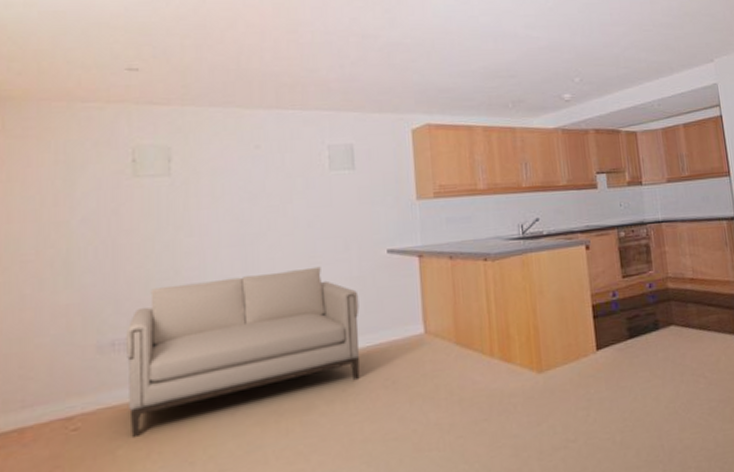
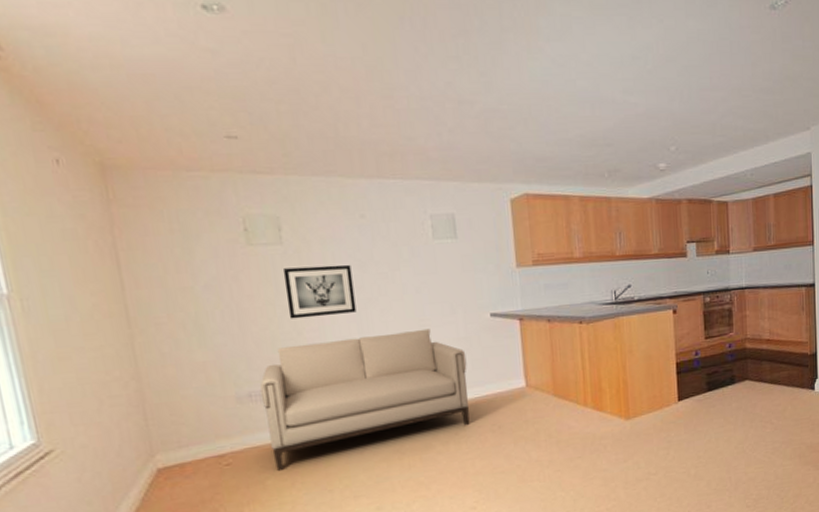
wall art: none [167,196,242,256] -> present [282,264,357,319]

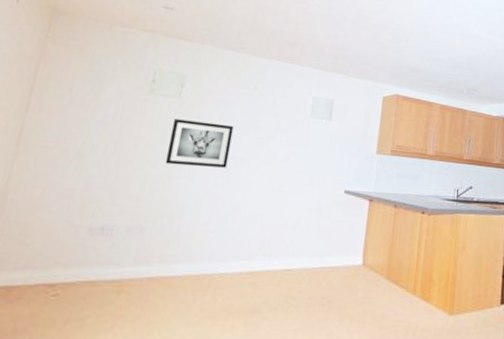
sofa: present [259,328,470,472] -> none [101,188,314,312]

